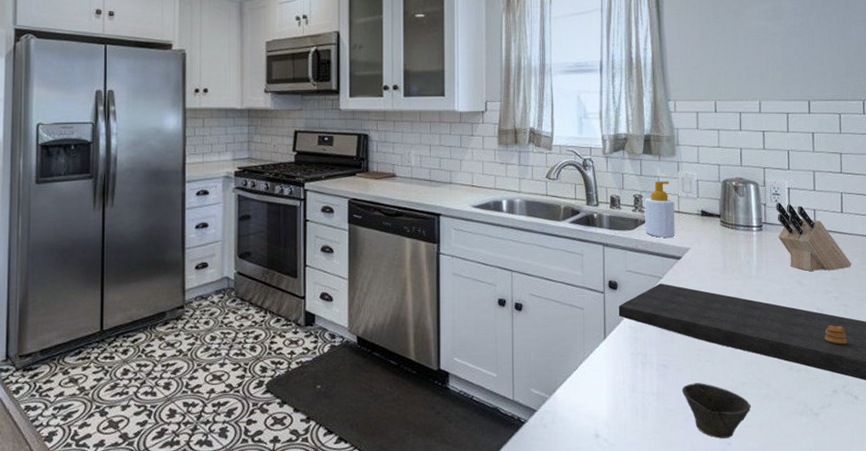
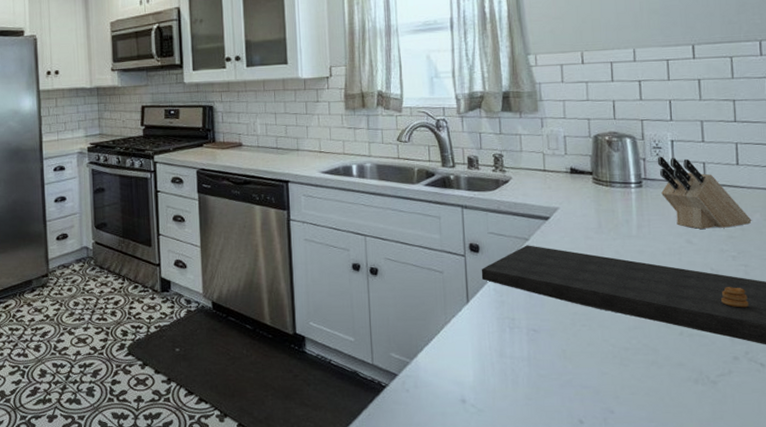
soap bottle: present [645,181,675,239] -> none [506,138,542,198]
cup: present [682,383,752,438] -> none [555,348,637,406]

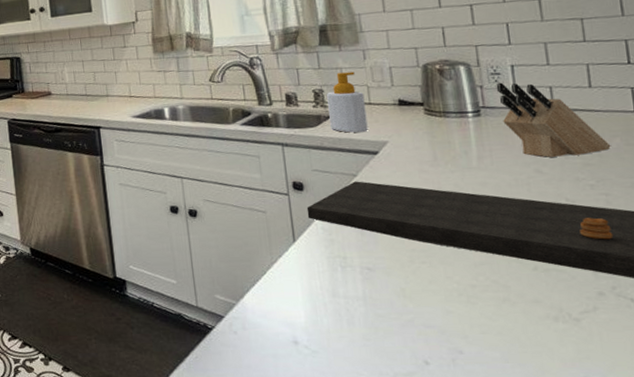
soap bottle: none [506,138,542,198] -> present [327,71,368,133]

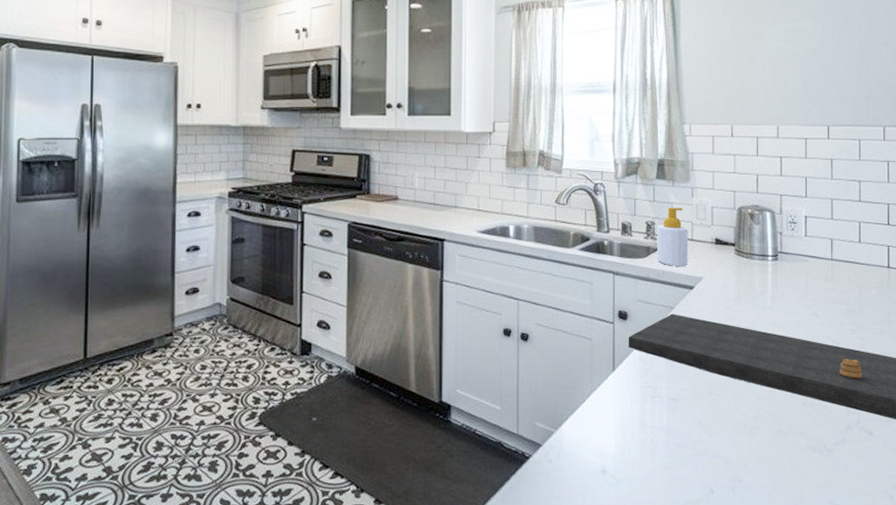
knife block: present [496,82,611,157] -> none [792,231,869,302]

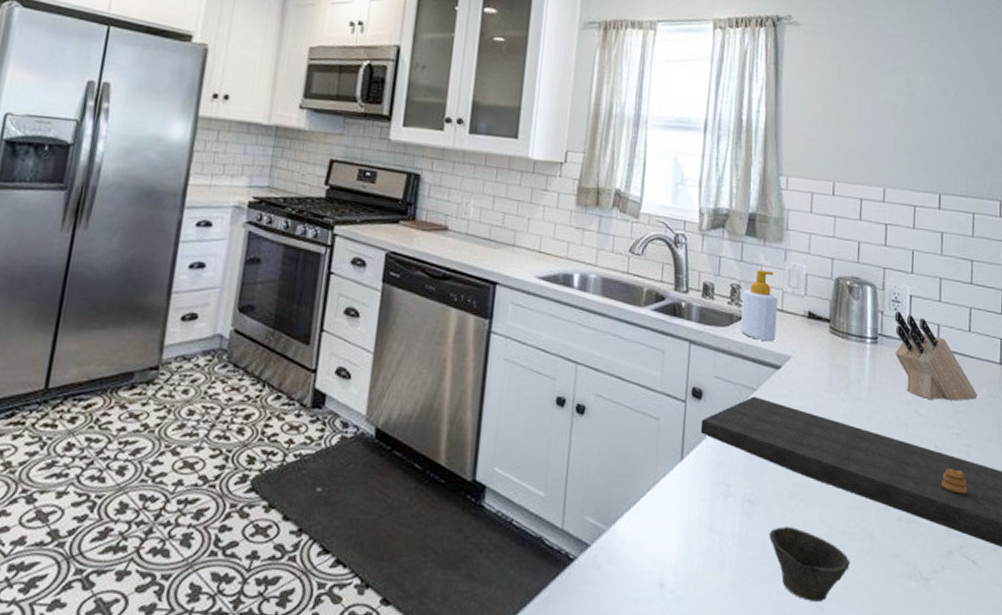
cup: none [692,417,764,475] -> present [769,526,851,602]
knife block: none [792,231,869,302] -> present [894,311,978,401]

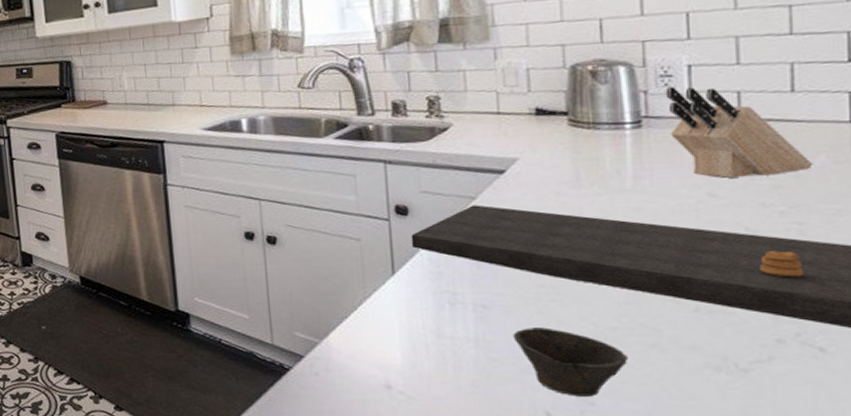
soap bottle: present [741,270,778,342] -> none [444,74,494,148]

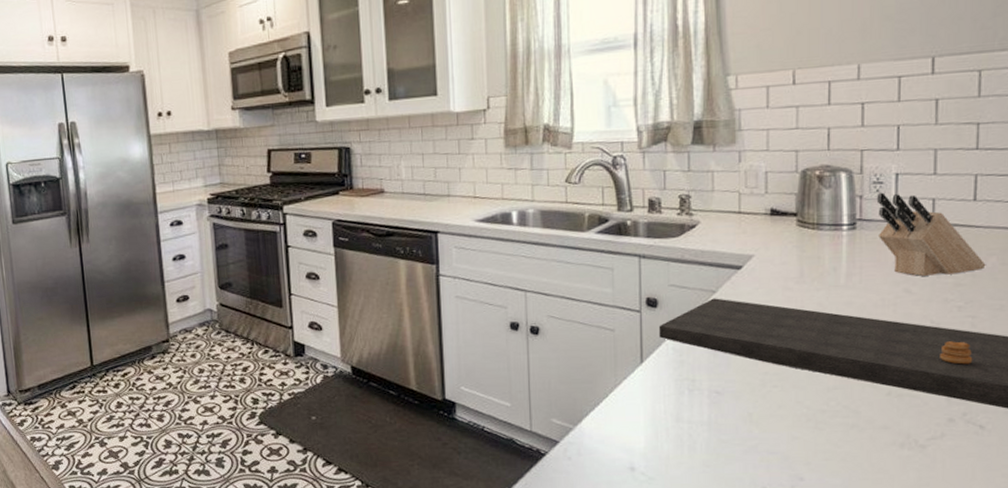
cup: present [512,327,629,397] -> none [740,411,833,473]

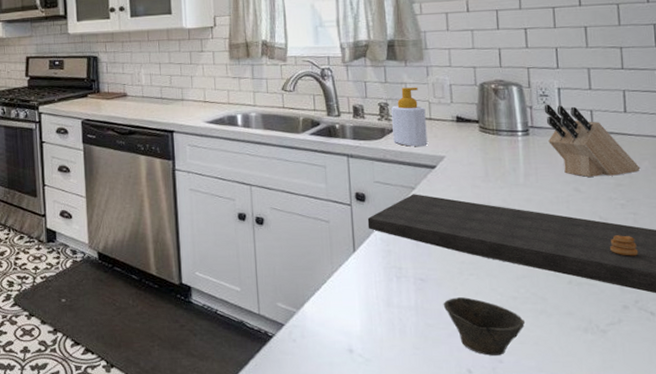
soap bottle: none [694,175,734,245] -> present [391,87,428,147]
cup: none [740,411,833,473] -> present [443,297,526,356]

